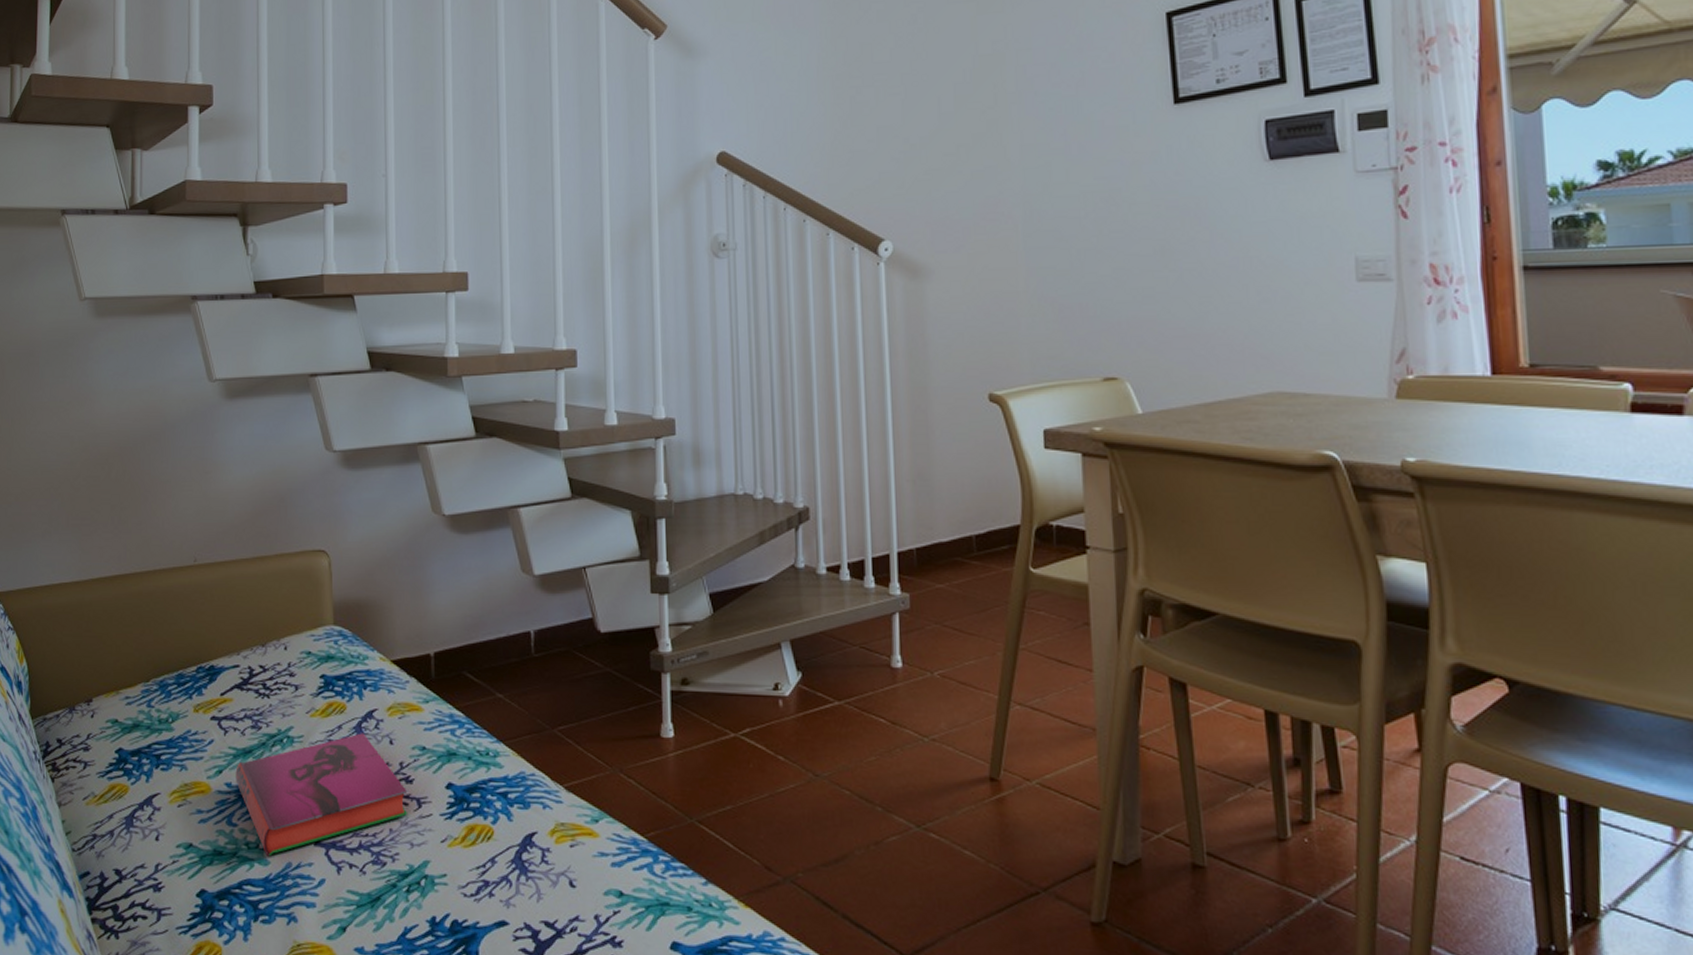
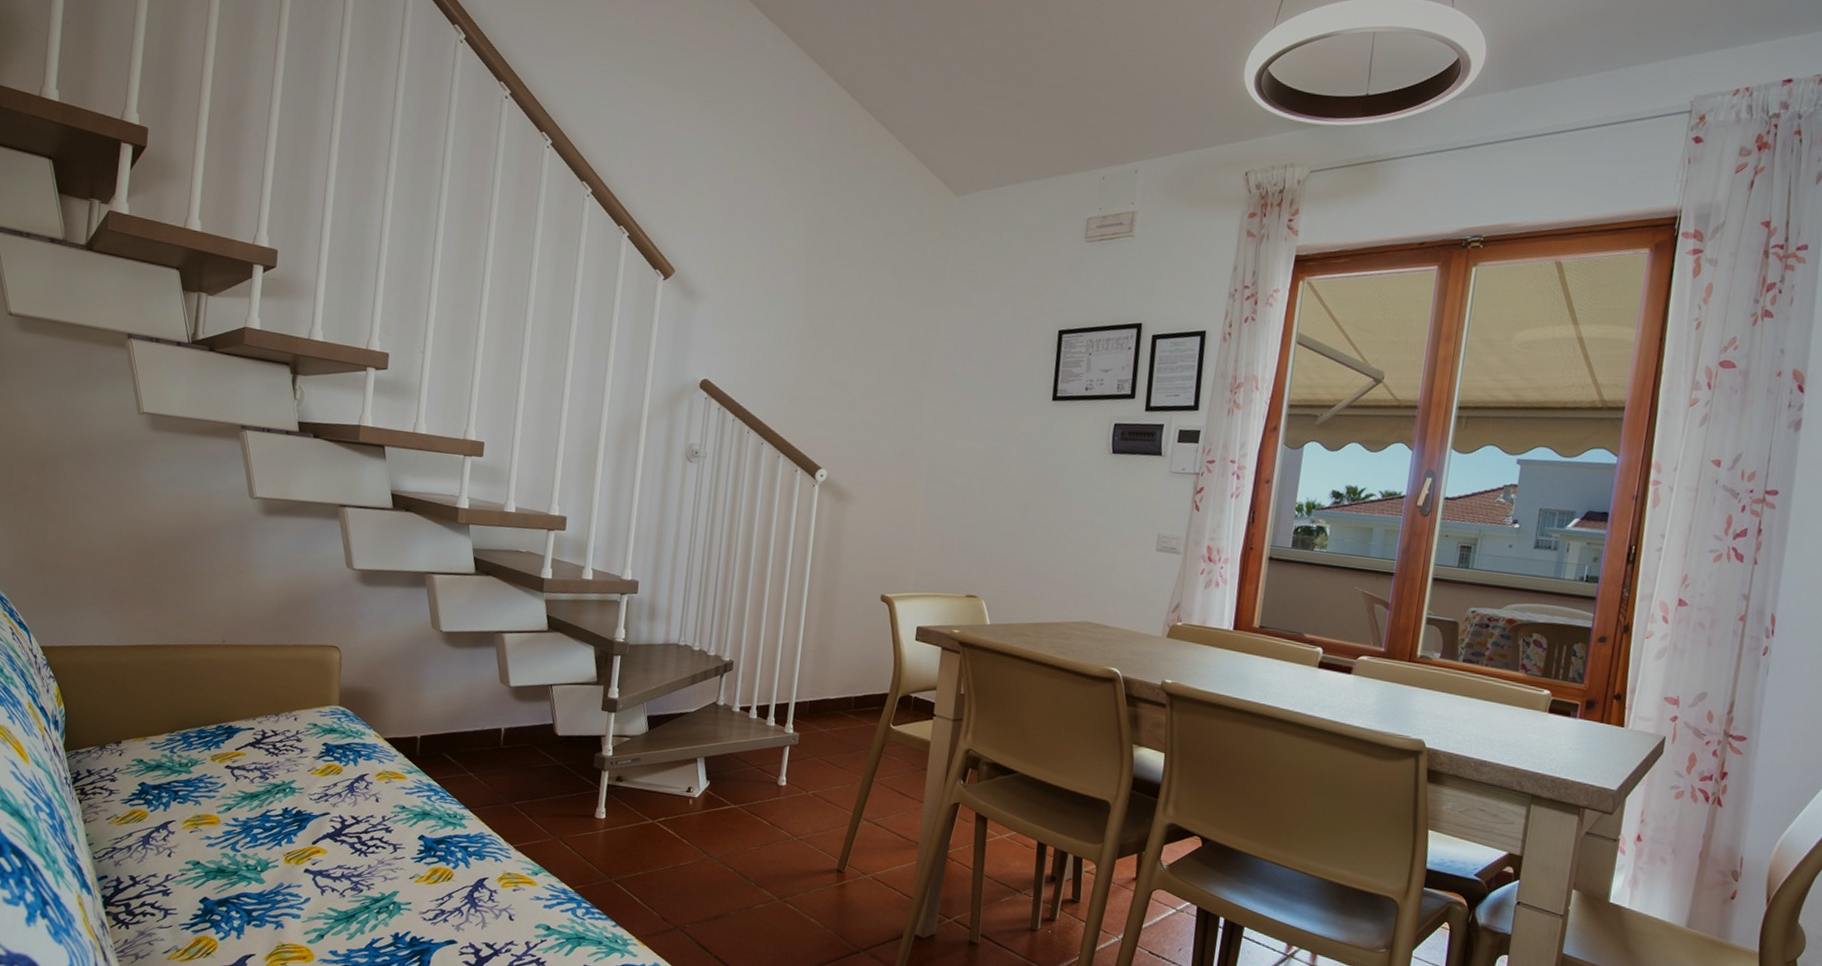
hardback book: present [235,733,408,857] -> none [242,790,387,877]

